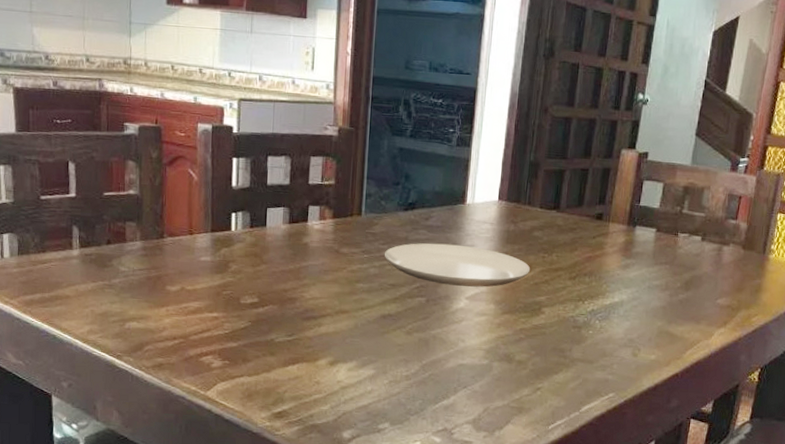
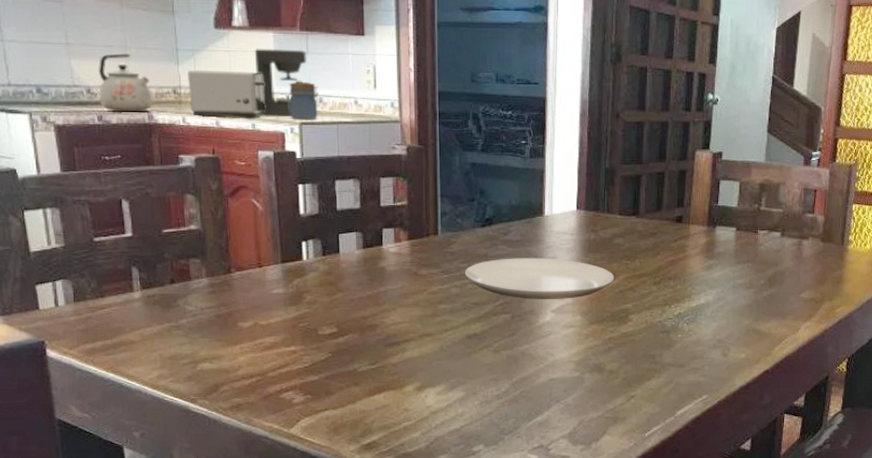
kettle: none [55,23,105,80] -> present [99,53,153,112]
toaster: none [138,43,208,92] -> present [188,70,265,118]
coffee maker: none [201,25,251,92] -> present [254,48,307,116]
jar: none [230,59,260,97] -> present [289,81,320,120]

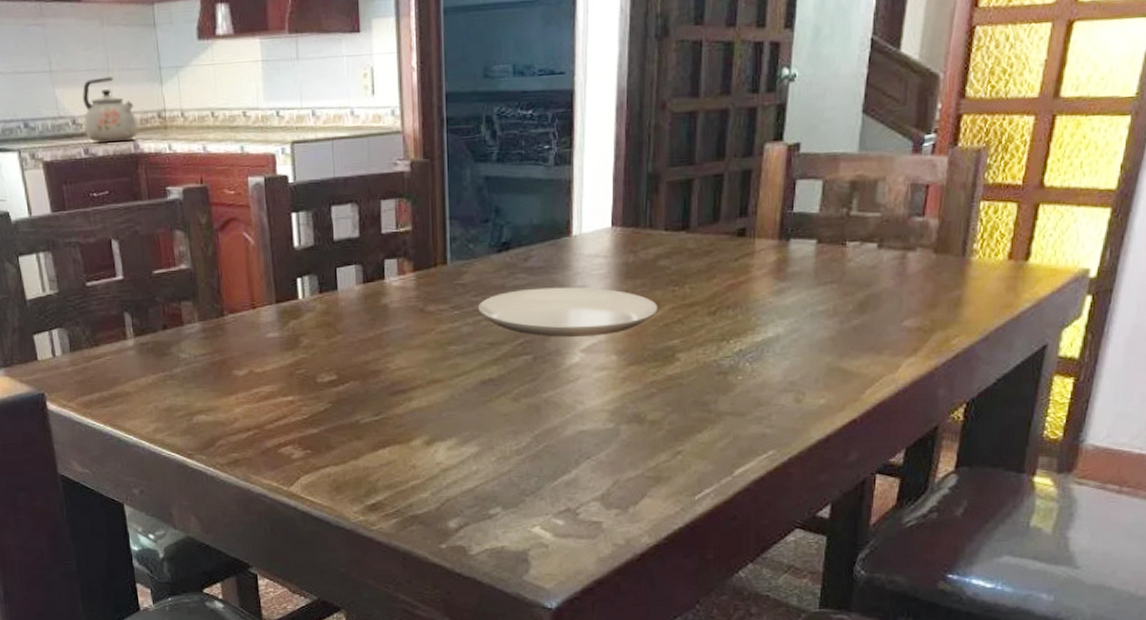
toaster: present [188,70,265,118] -> none [172,86,254,142]
coffee maker: present [254,48,307,116] -> none [240,55,297,137]
jar: present [289,81,320,120] -> none [278,92,313,139]

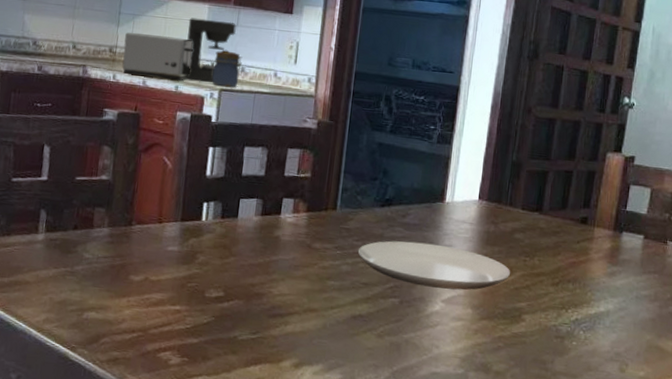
kettle: present [82,76,138,143] -> none [42,12,91,66]
toaster: none [172,86,254,142] -> present [122,32,193,81]
coffee maker: none [240,55,297,137] -> present [187,17,237,82]
jar: none [278,92,313,139] -> present [212,51,243,88]

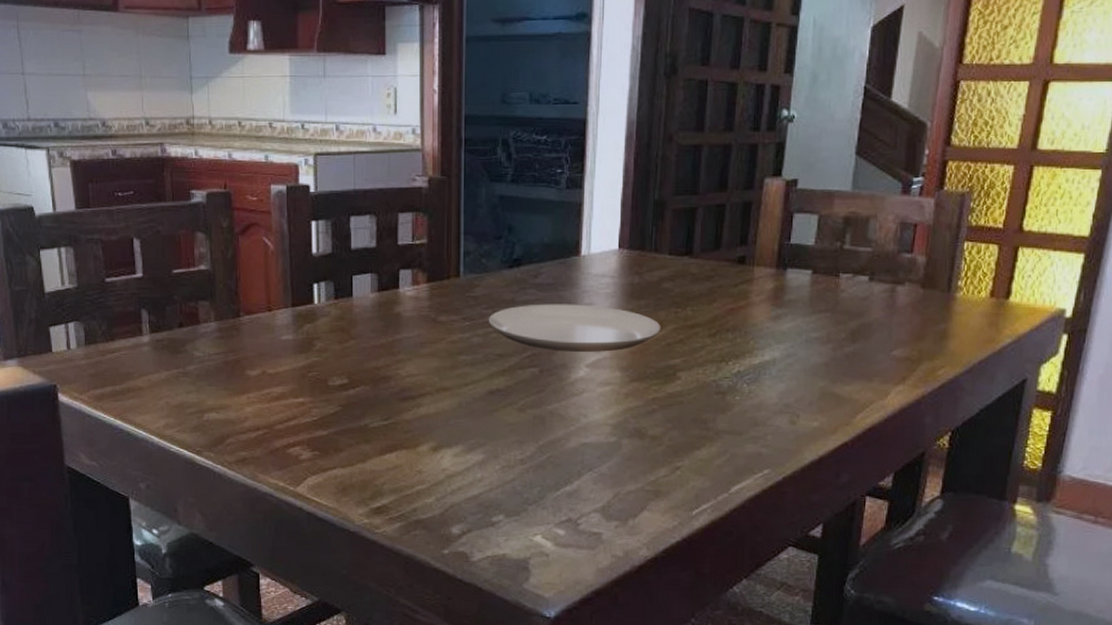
toaster: present [122,32,193,81] -> none [201,98,278,150]
coffee maker: present [187,17,237,82] -> none [269,72,323,147]
jar: present [212,51,243,88] -> none [304,107,337,151]

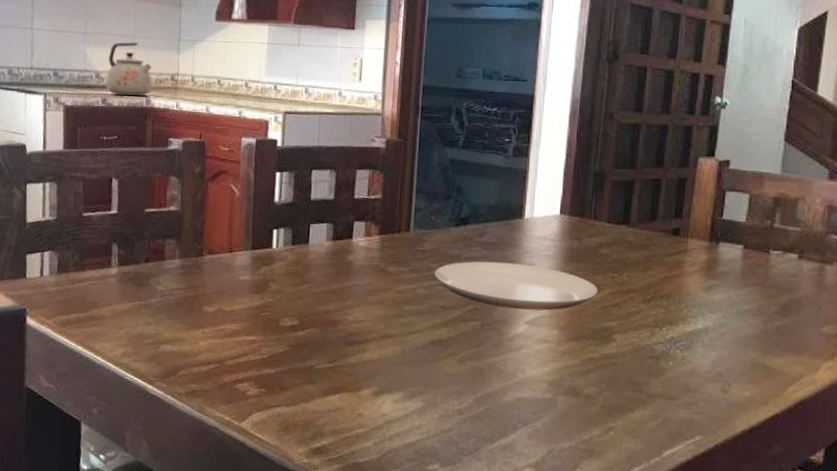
kettle: none [113,83,166,145] -> present [105,42,153,97]

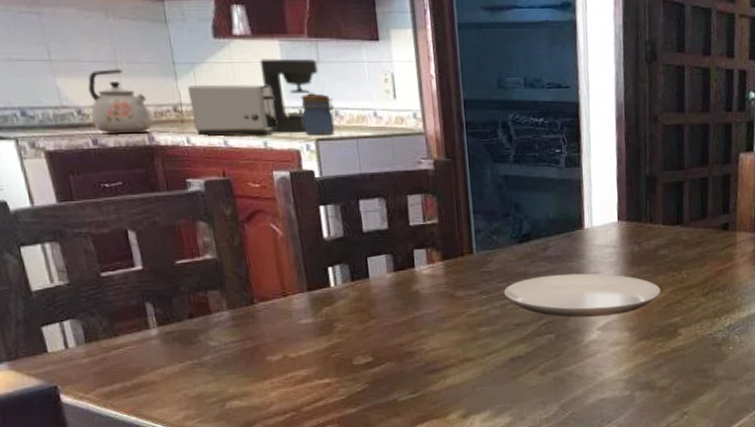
toaster: none [185,58,255,106] -> present [188,84,277,136]
coffee maker: none [248,40,298,105] -> present [259,58,318,133]
jar: none [275,72,306,110] -> present [300,93,337,136]

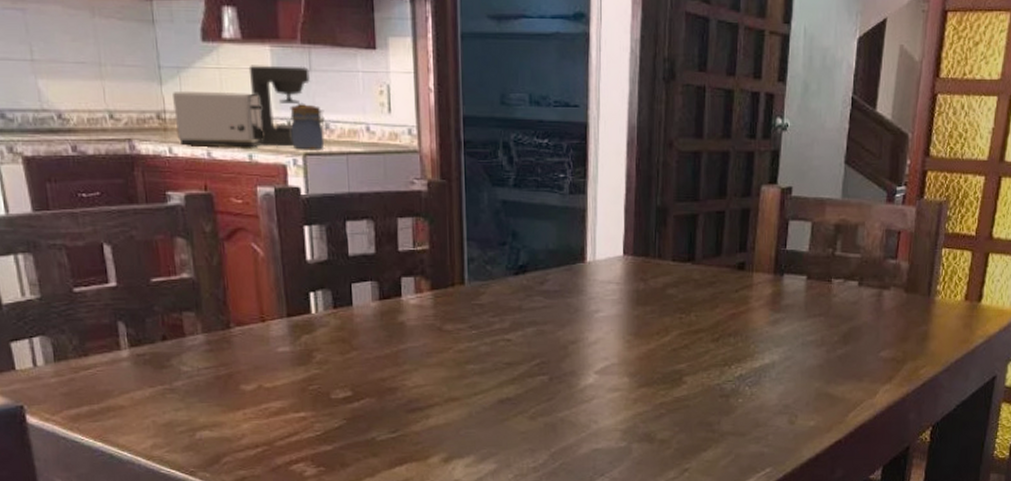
kettle: present [88,69,153,134] -> none [70,71,135,141]
plate: present [503,273,661,318] -> none [495,311,667,359]

